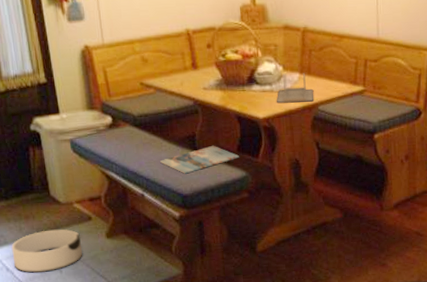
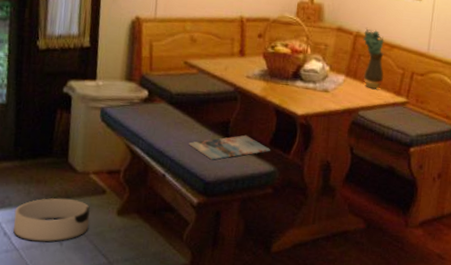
napkin holder: present [277,73,314,103] -> none [318,74,357,106]
vase: none [311,21,338,83] -> present [363,27,384,90]

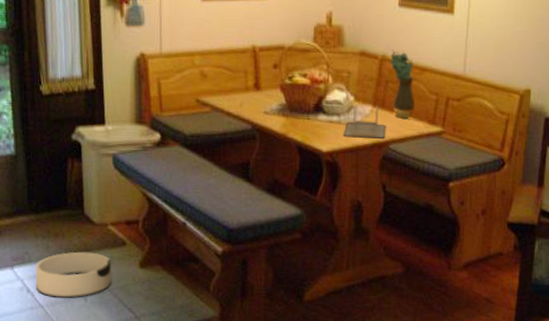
magazine: present [189,134,270,160] -> none [208,176,295,205]
napkin holder: none [318,74,357,106] -> present [344,104,386,139]

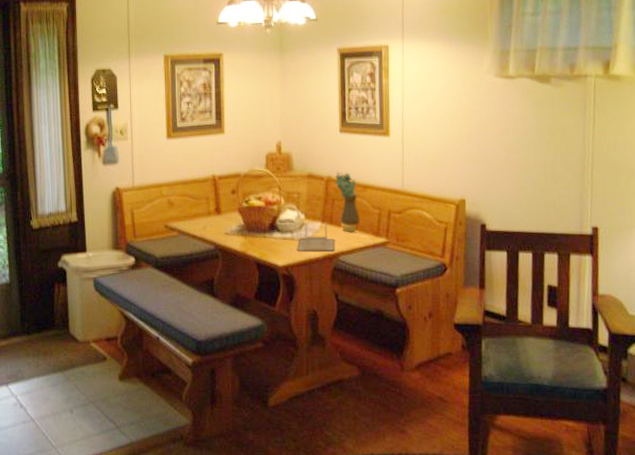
pet bowl: present [35,251,112,299] -> none [27,368,95,412]

